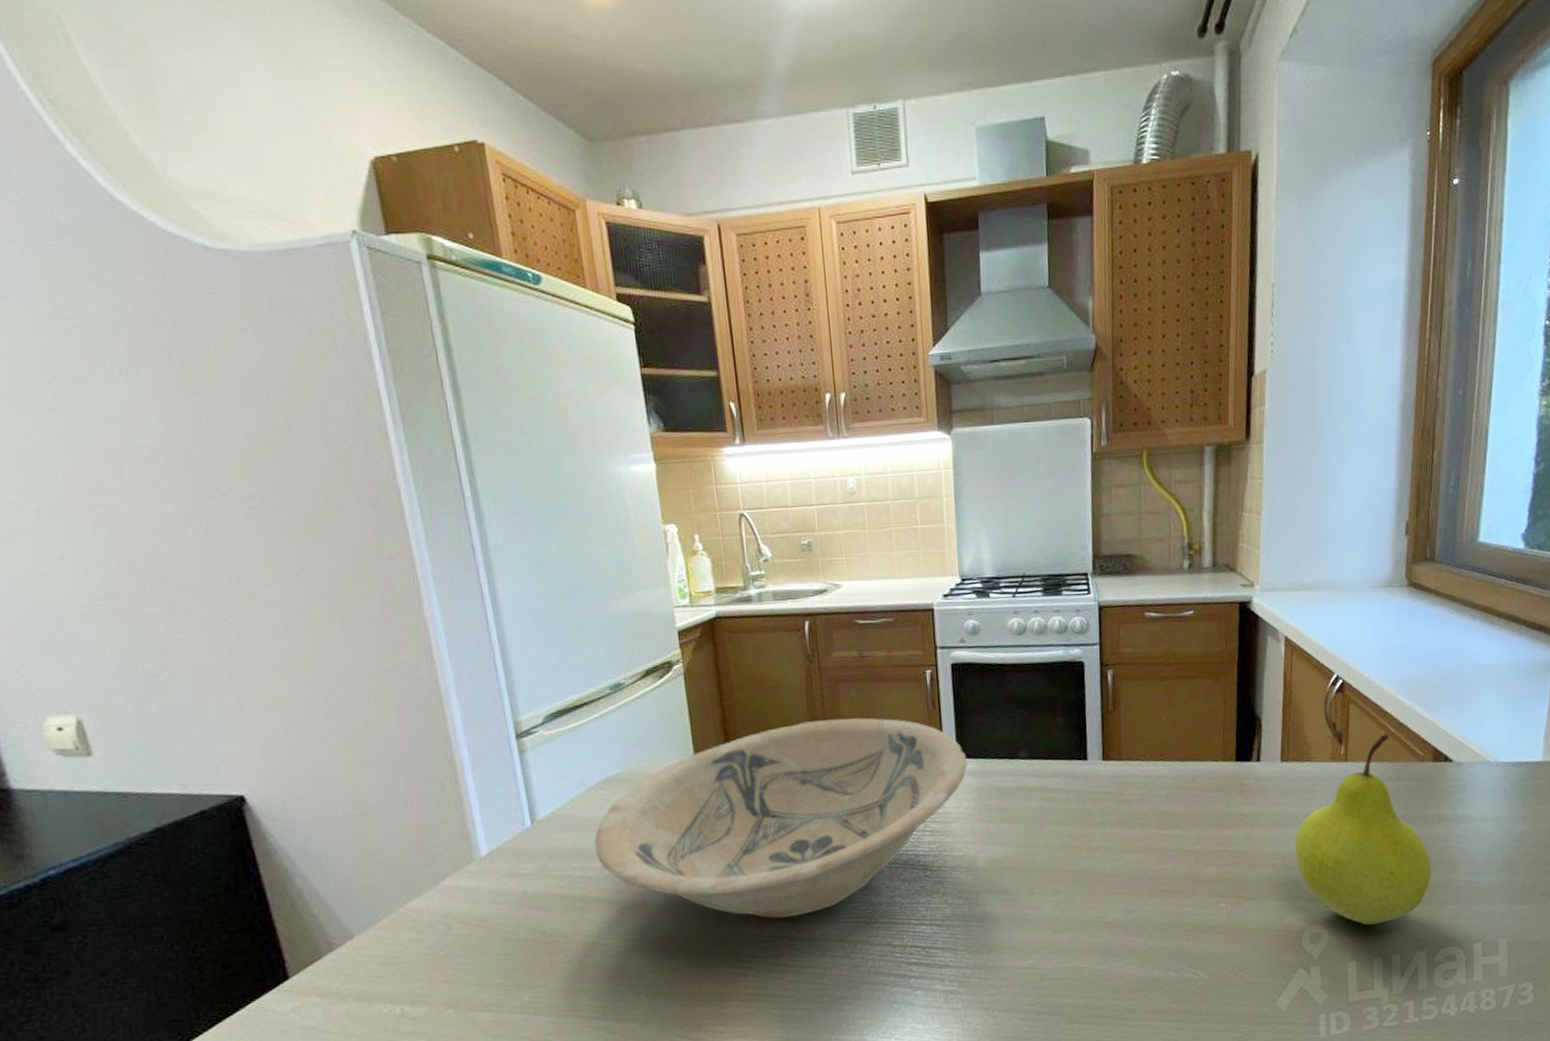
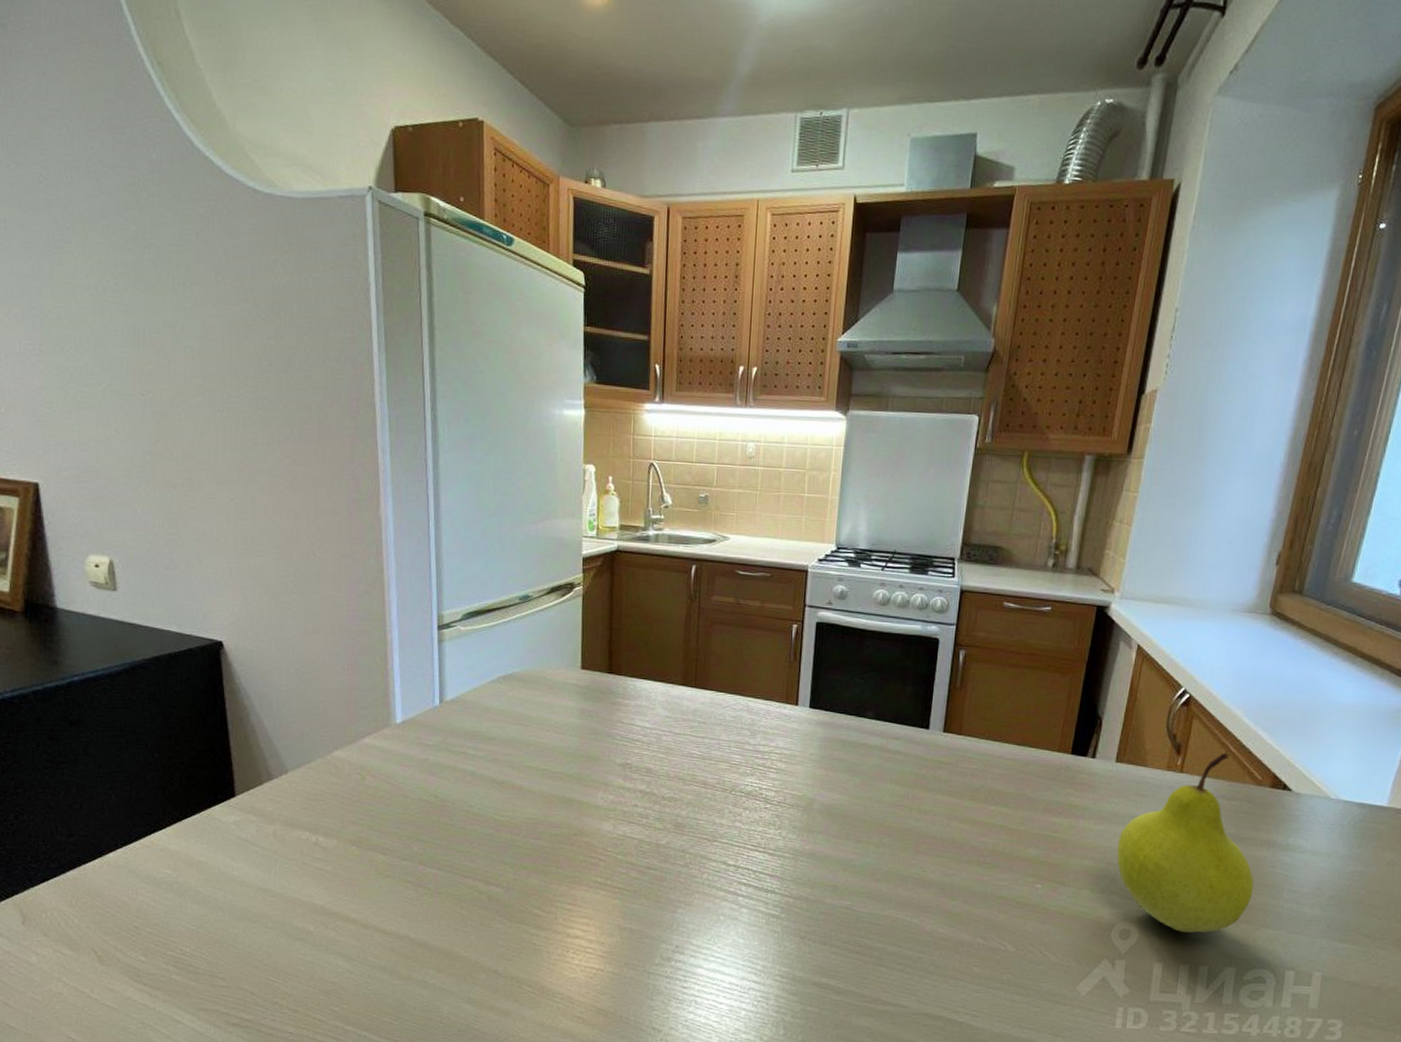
bowl: present [594,718,968,919] -> none [488,653,818,823]

